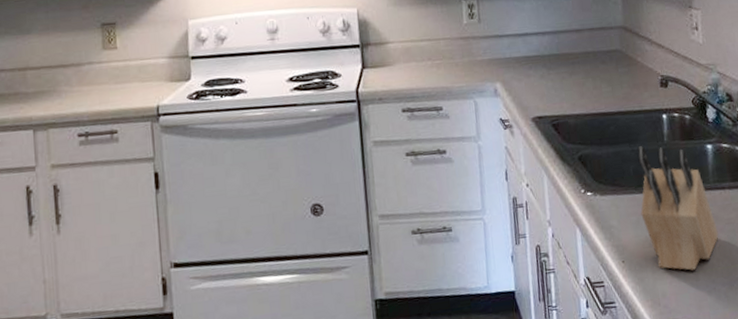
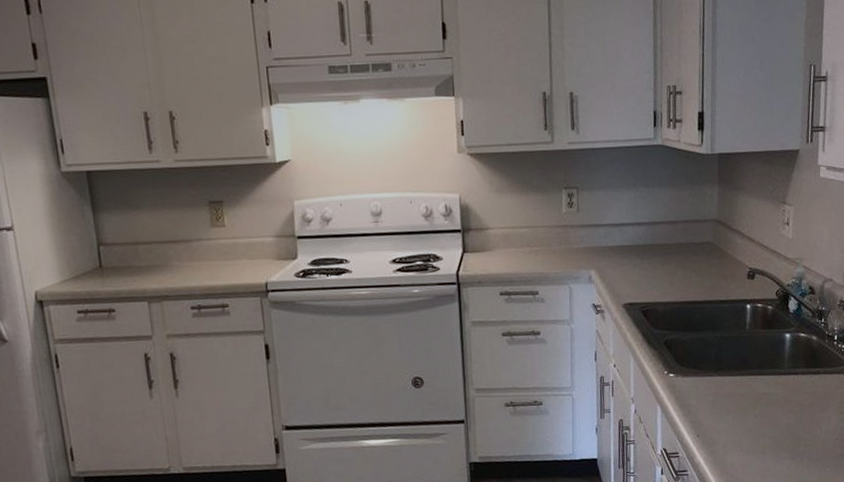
knife block: present [637,146,719,271] -> none [718,333,788,445]

